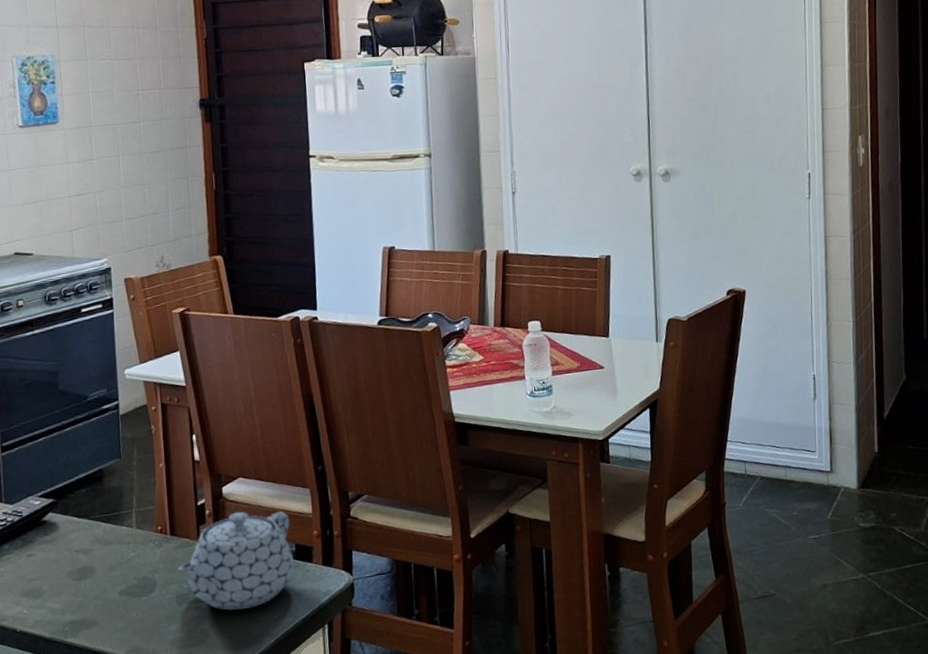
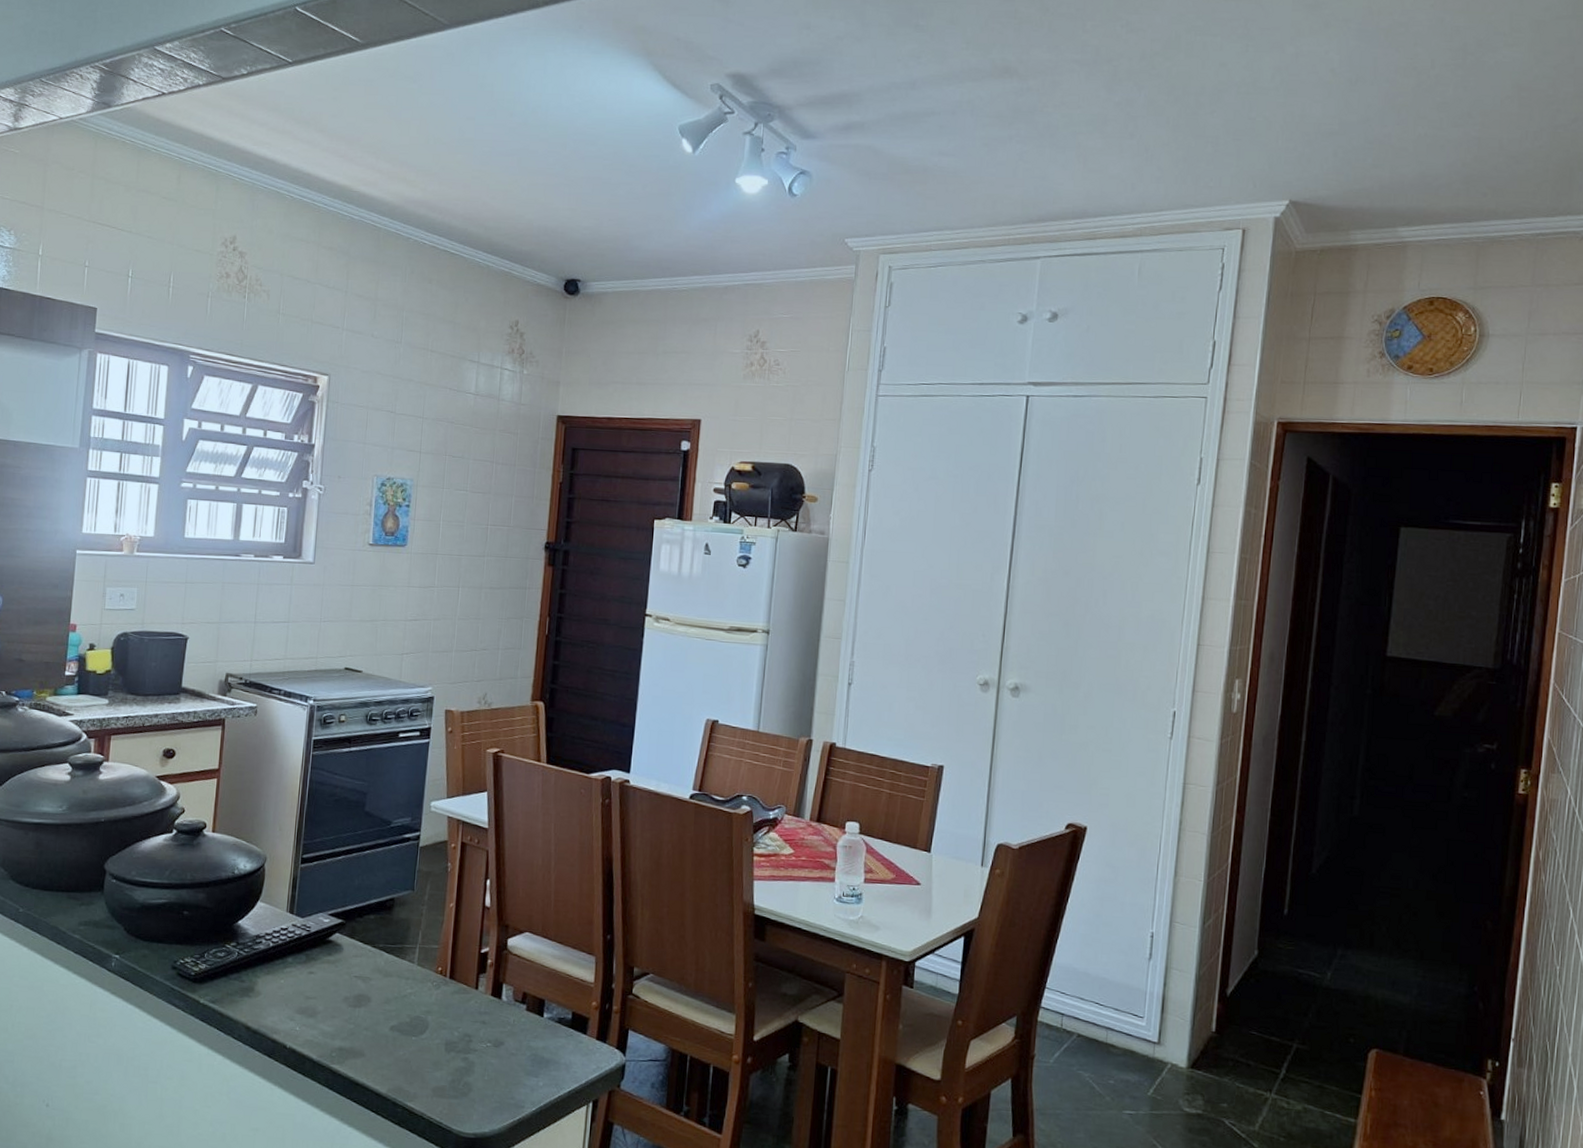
teapot: present [178,511,295,611] -> none [452,967,571,1070]

